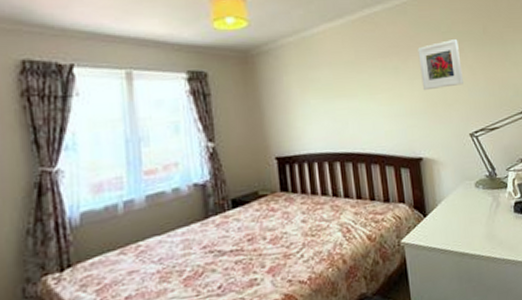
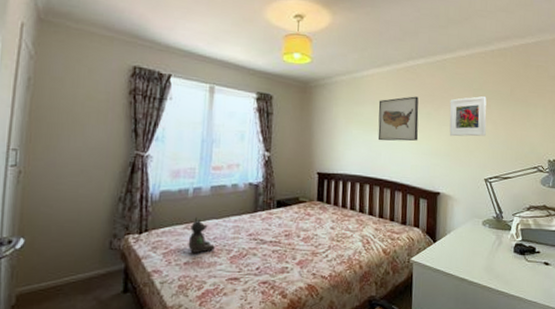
stuffed bear: none [126,237,162,283] -> present [188,217,215,253]
wall art: none [336,49,389,108] -> present [378,96,419,142]

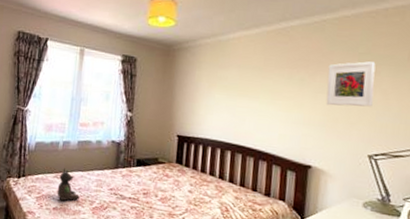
wall art: present [378,96,419,142] -> none [242,60,291,109]

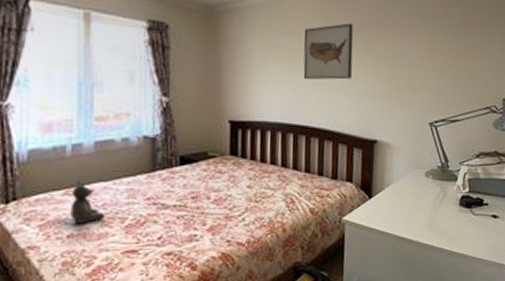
wall art: none [242,60,291,109] -> present [303,23,354,80]
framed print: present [325,61,376,107] -> none [389,23,435,73]

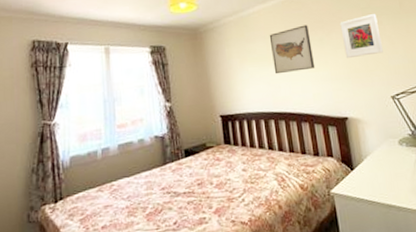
stuffed bear: present [70,180,105,223] -> none [103,178,130,215]
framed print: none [389,23,435,73] -> present [340,14,383,59]

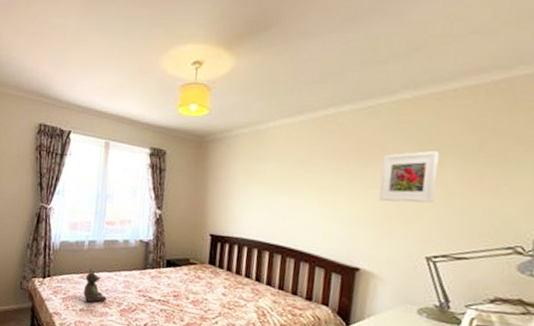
stuffed bear: none [103,178,130,215] -> present [83,268,107,303]
wall art: present [269,25,316,75] -> none [282,151,339,205]

